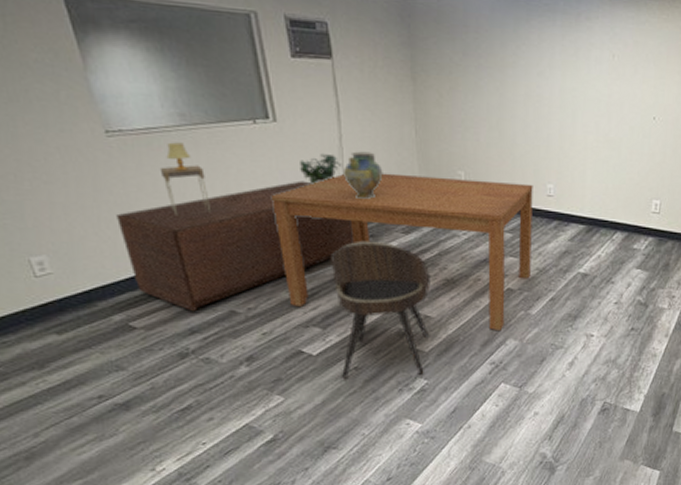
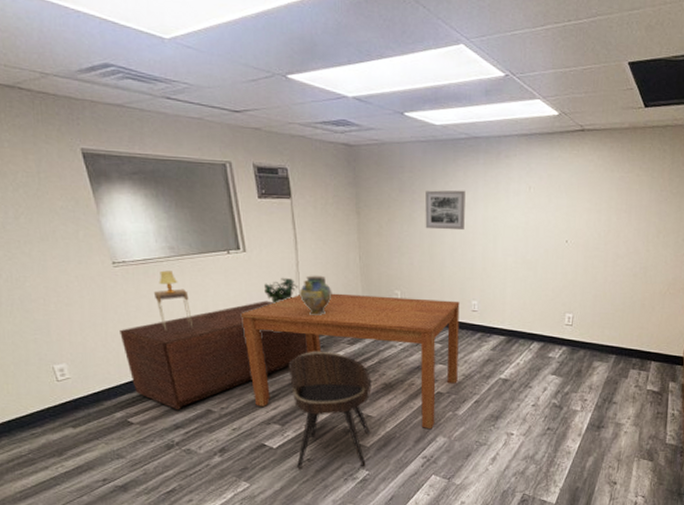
wall art: none [493,54,540,103] -> present [425,190,465,231]

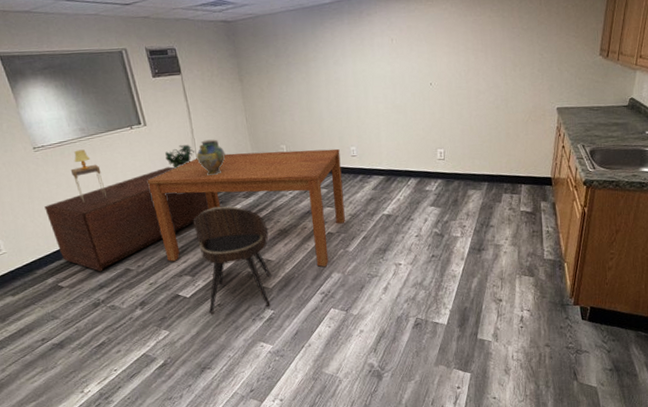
wall art: present [425,190,465,231] -> none [299,49,337,88]

